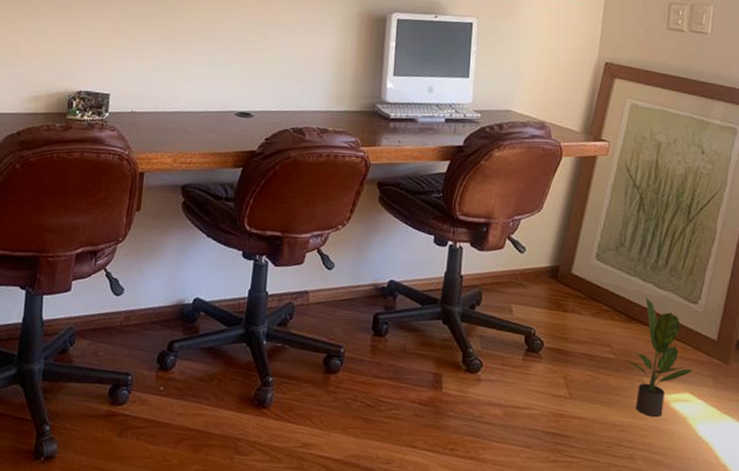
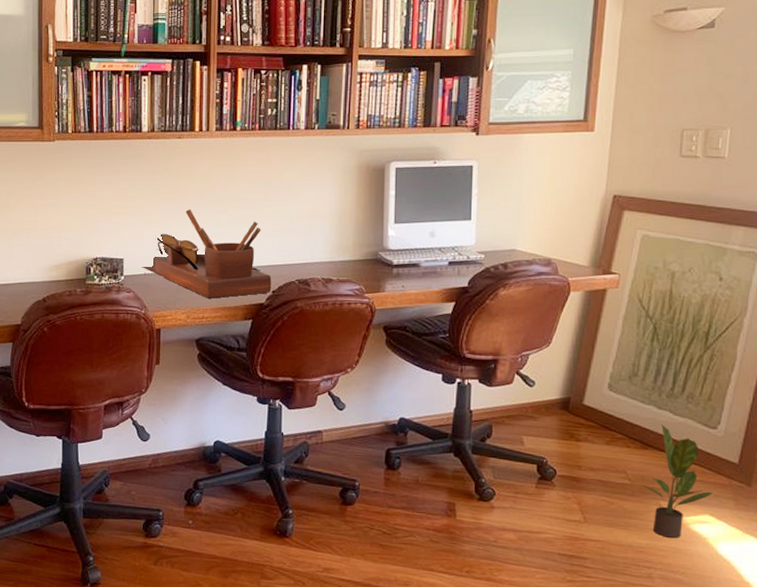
desk organizer: none [128,45,266,143] -> present [141,208,272,299]

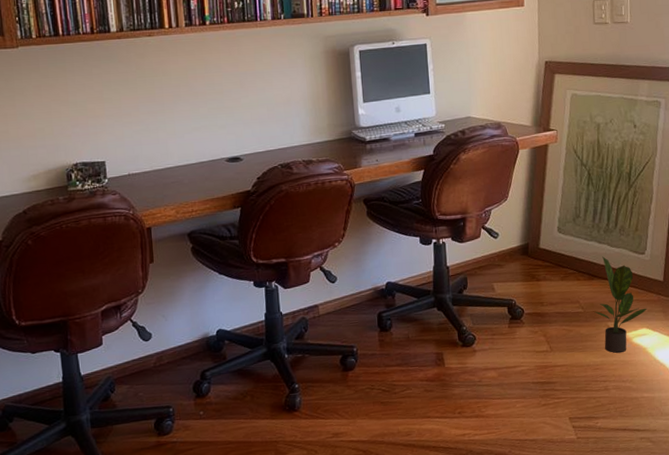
desk organizer: present [141,208,272,299] -> none [124,105,256,192]

